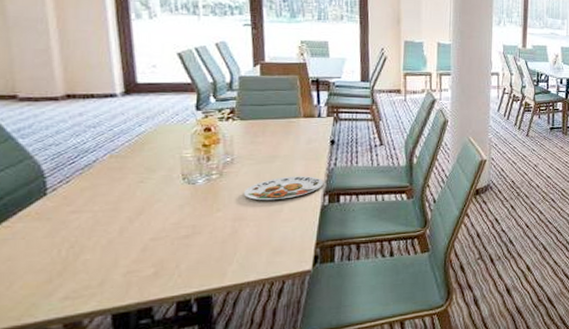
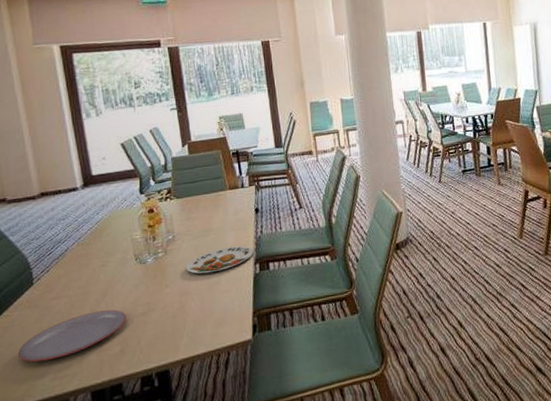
plate: none [18,229,165,279] -> present [18,309,126,362]

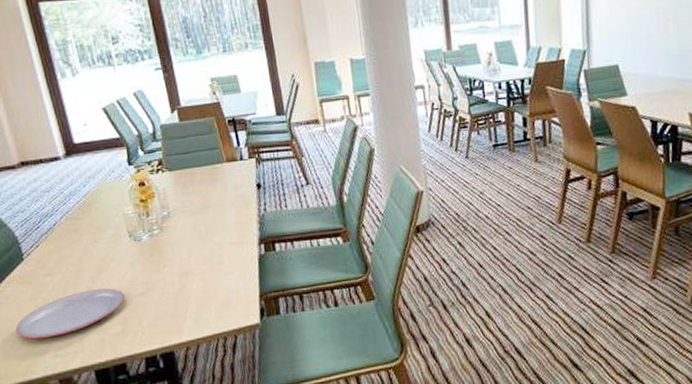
plate: present [186,246,254,274] -> none [185,224,258,253]

